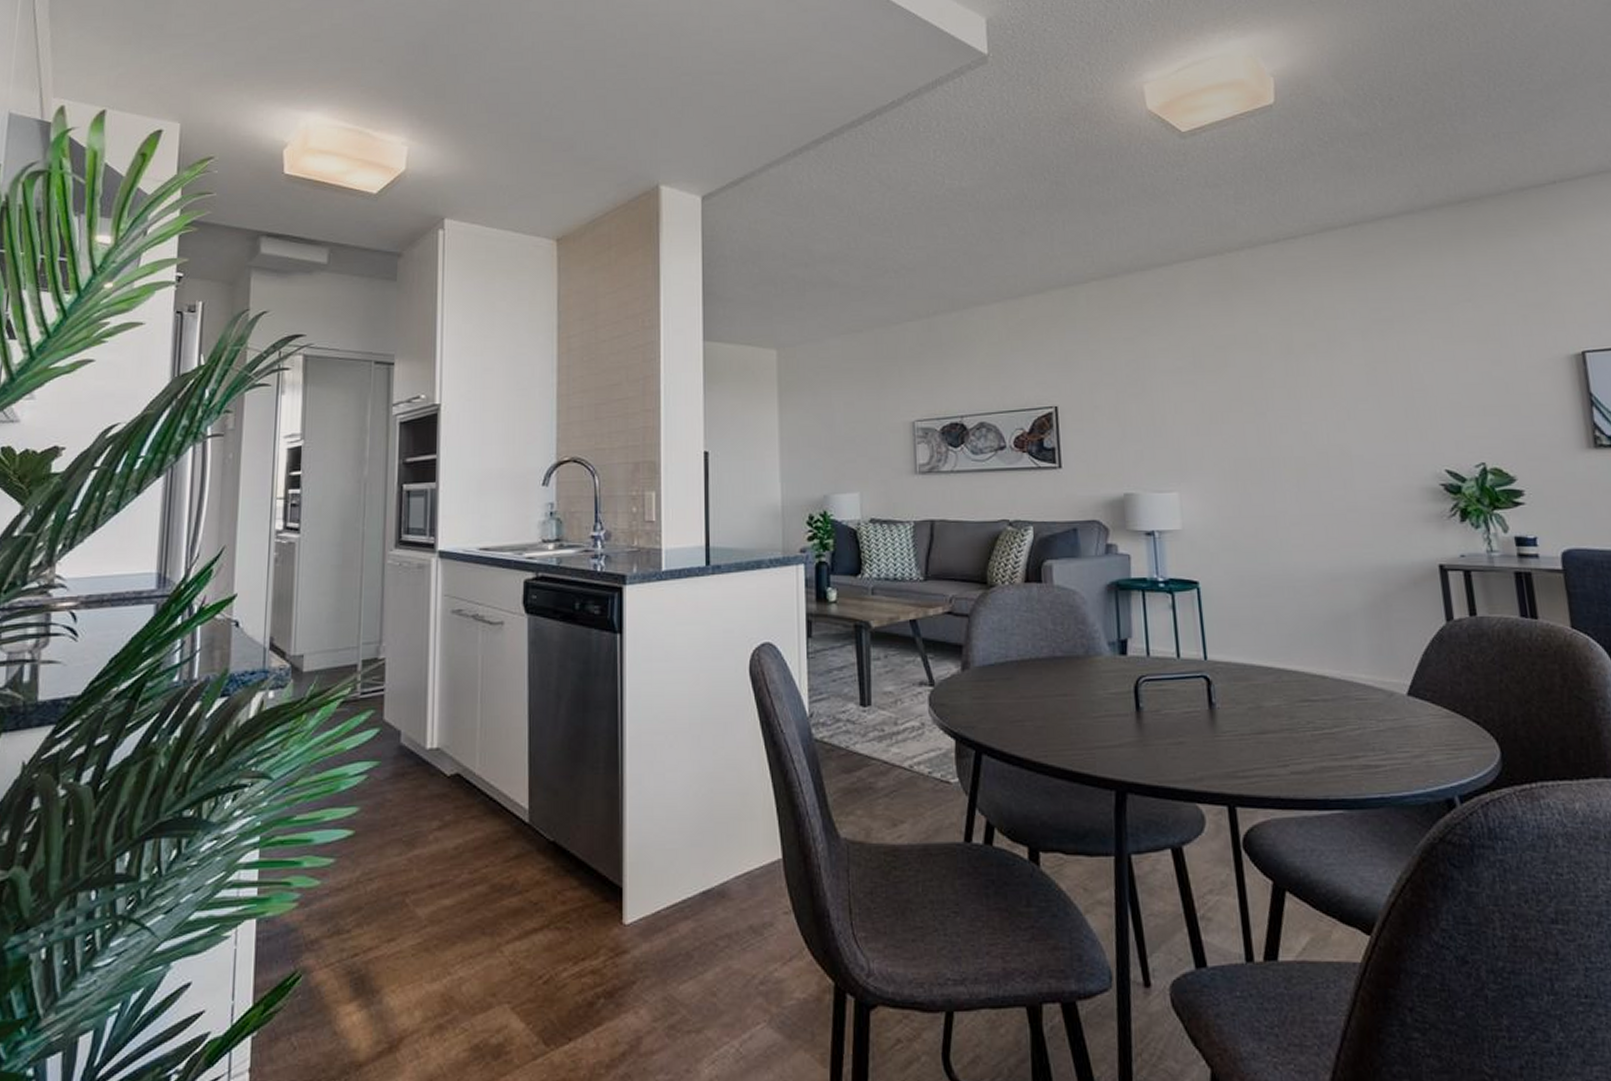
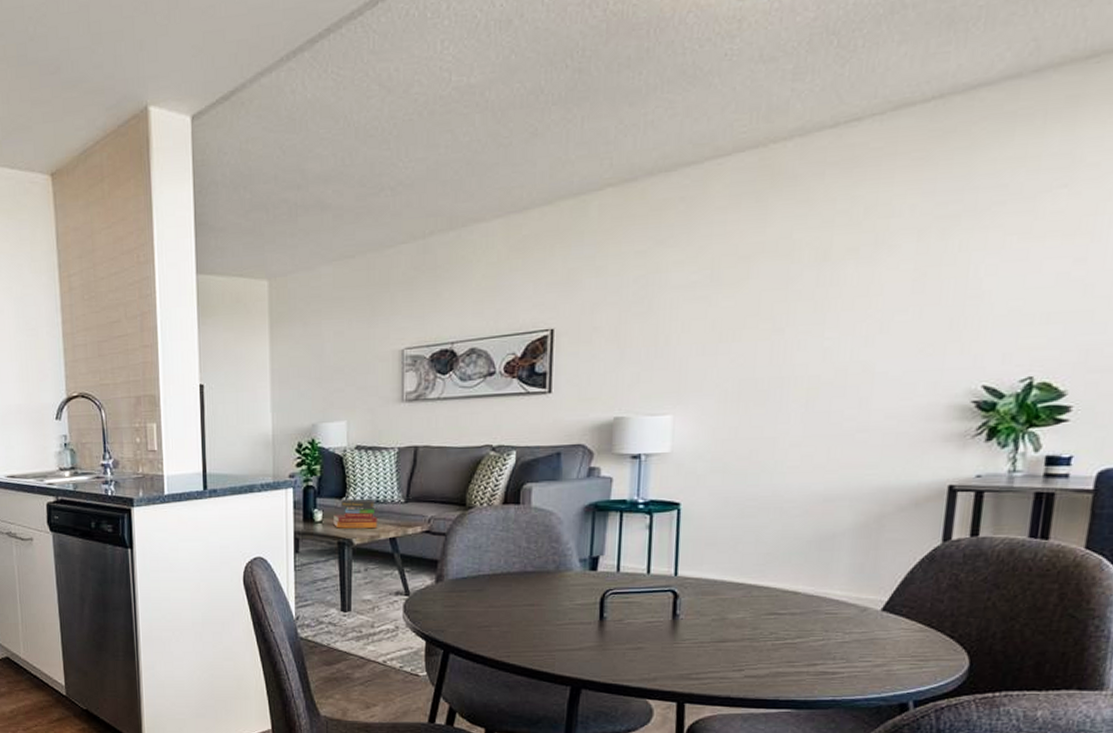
books: none [848,576,896,610] -> present [333,499,377,529]

